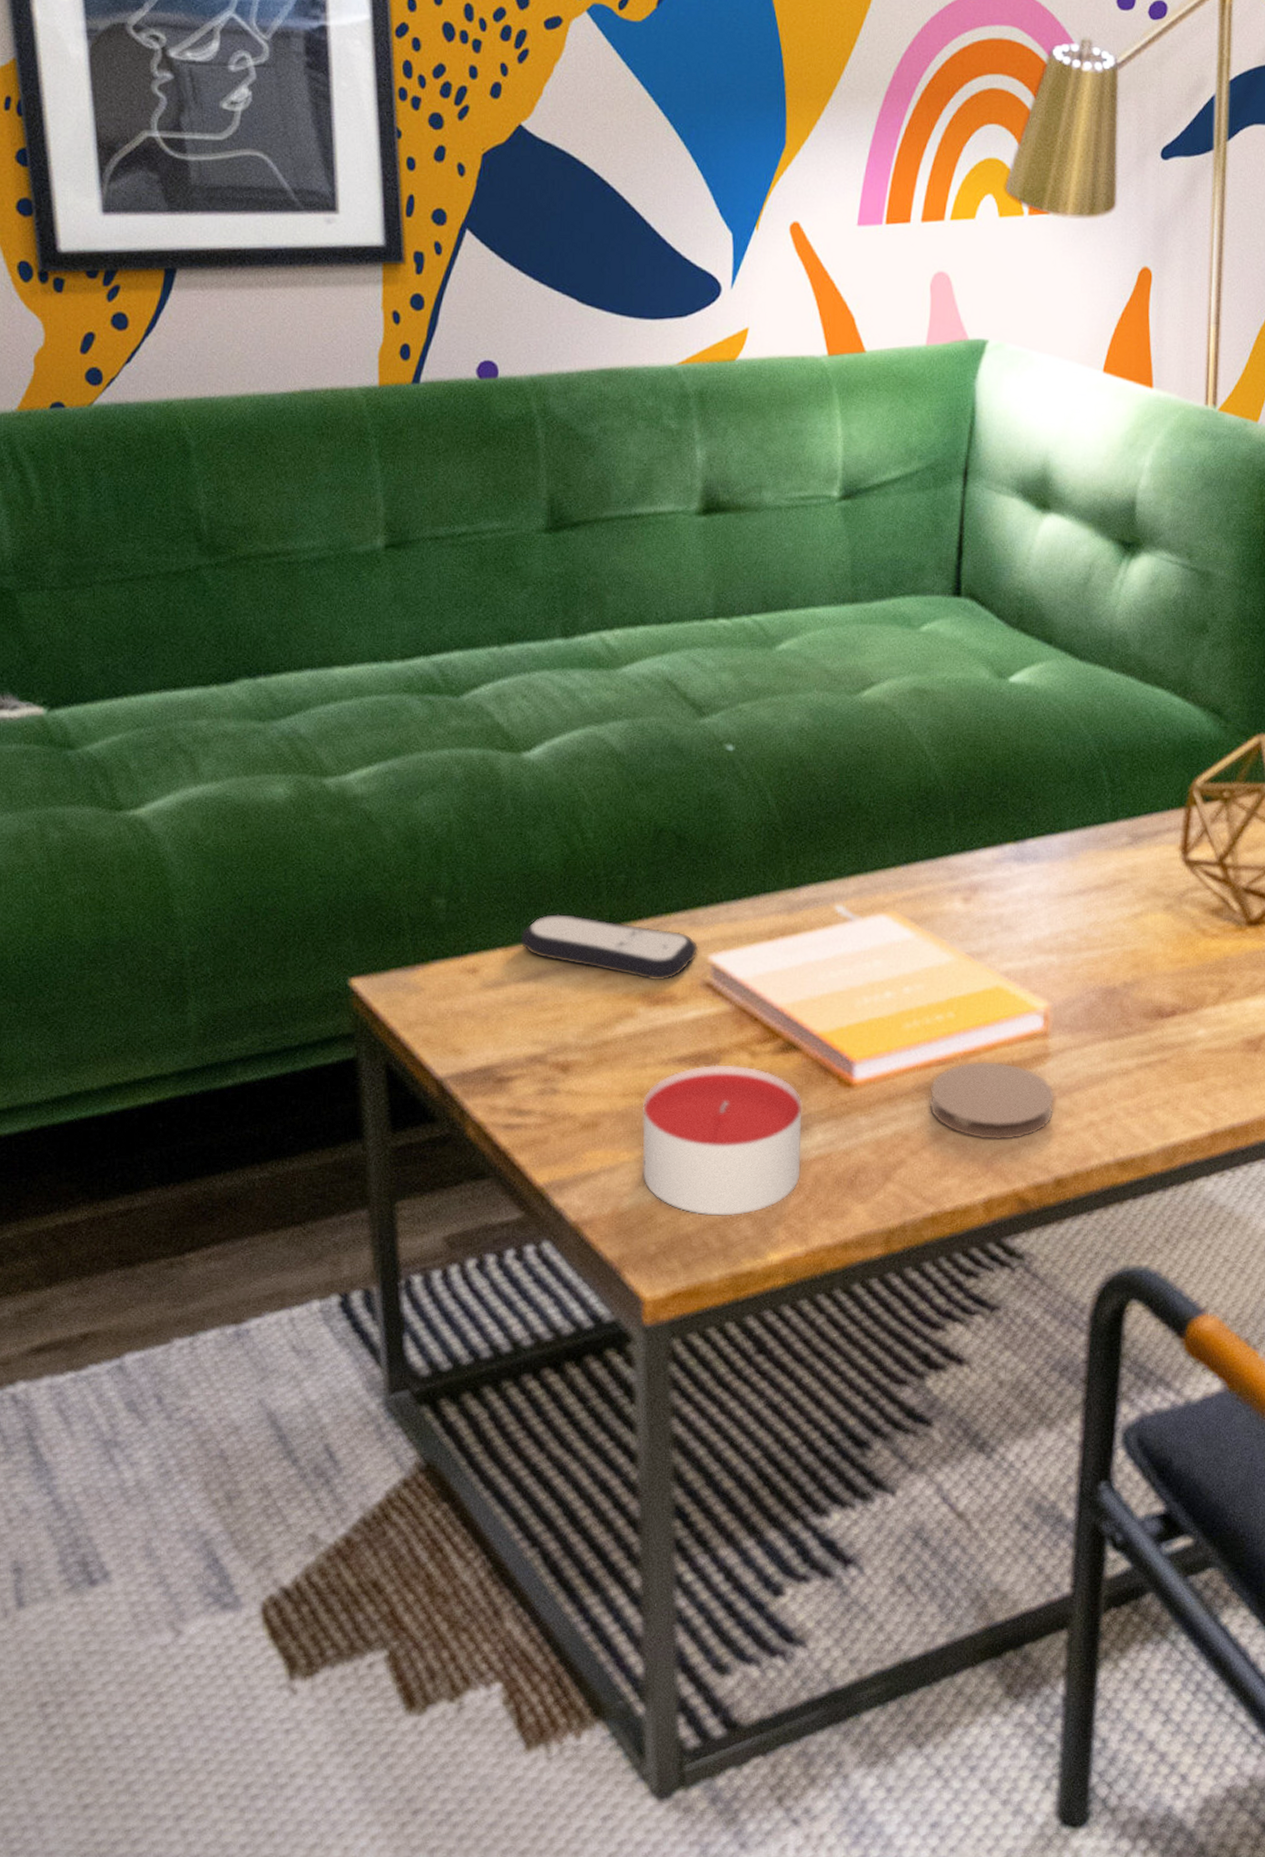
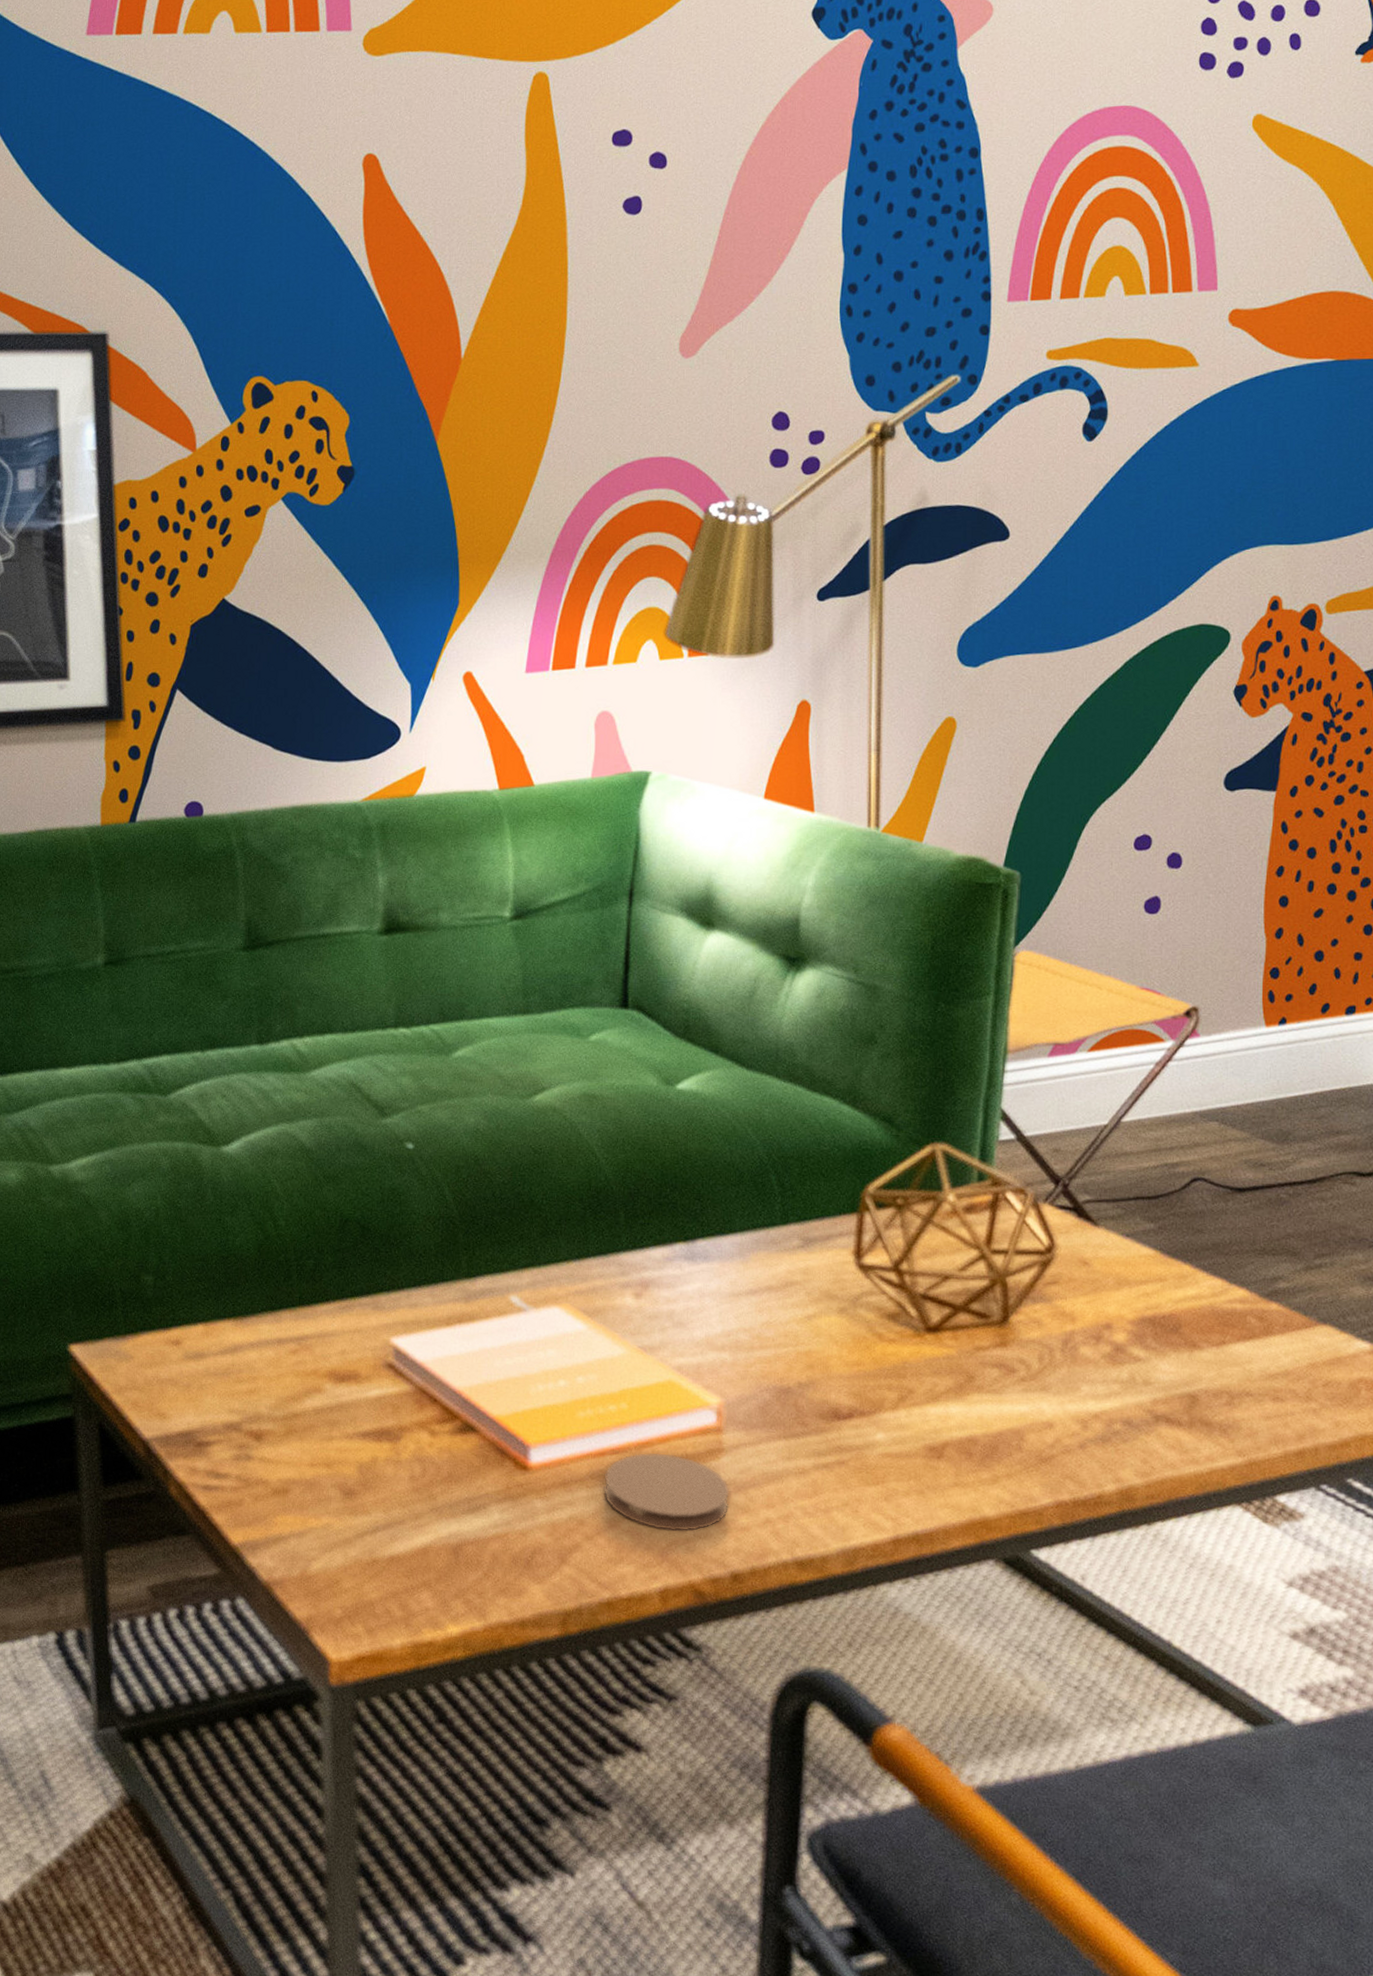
remote control: present [520,913,699,981] -> none [219,1293,381,1360]
candle: present [642,1064,803,1216] -> none [328,1441,480,1587]

